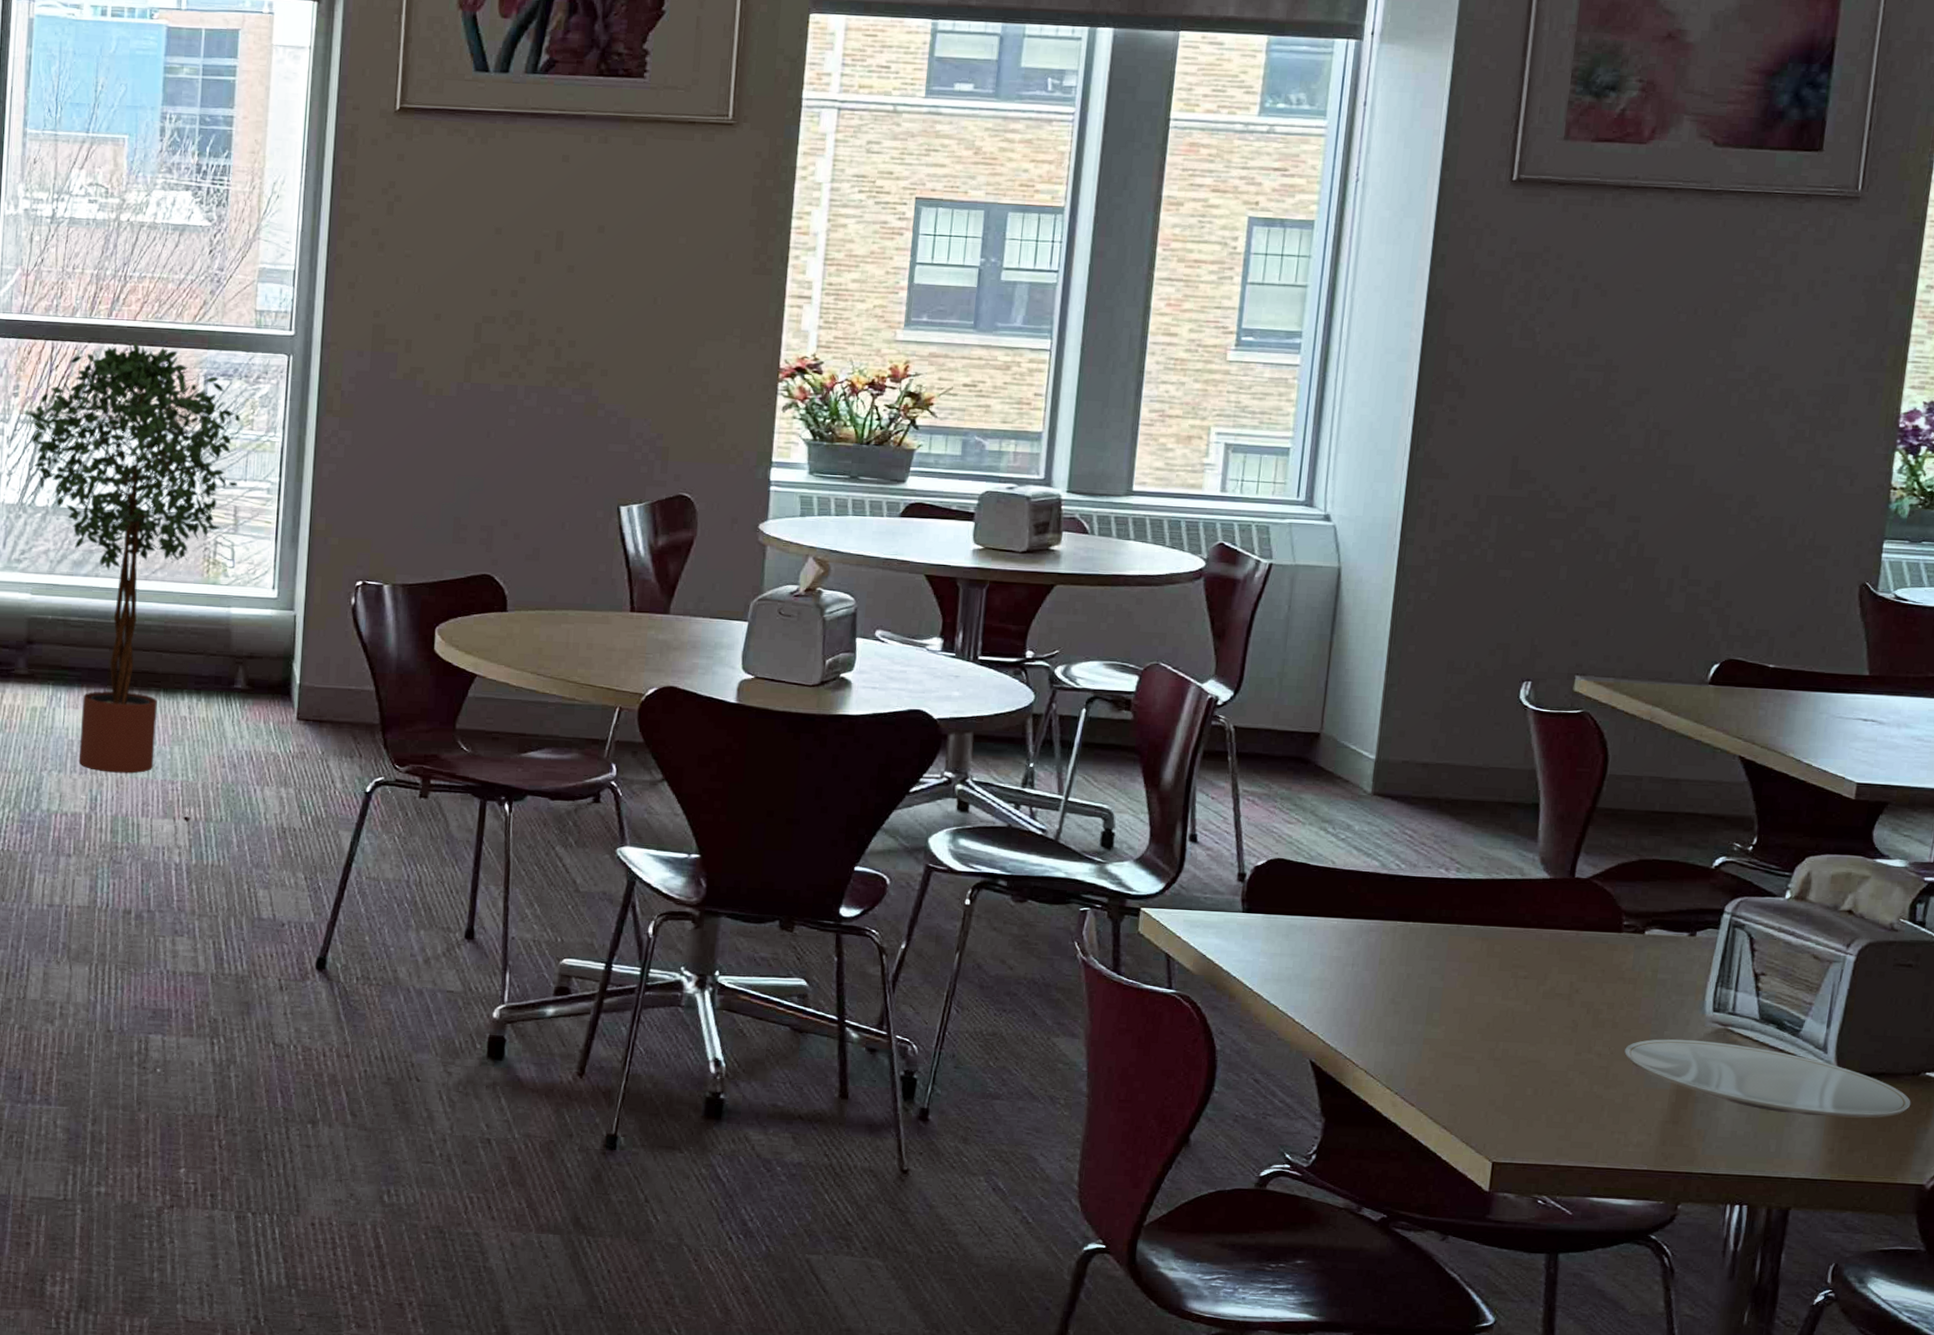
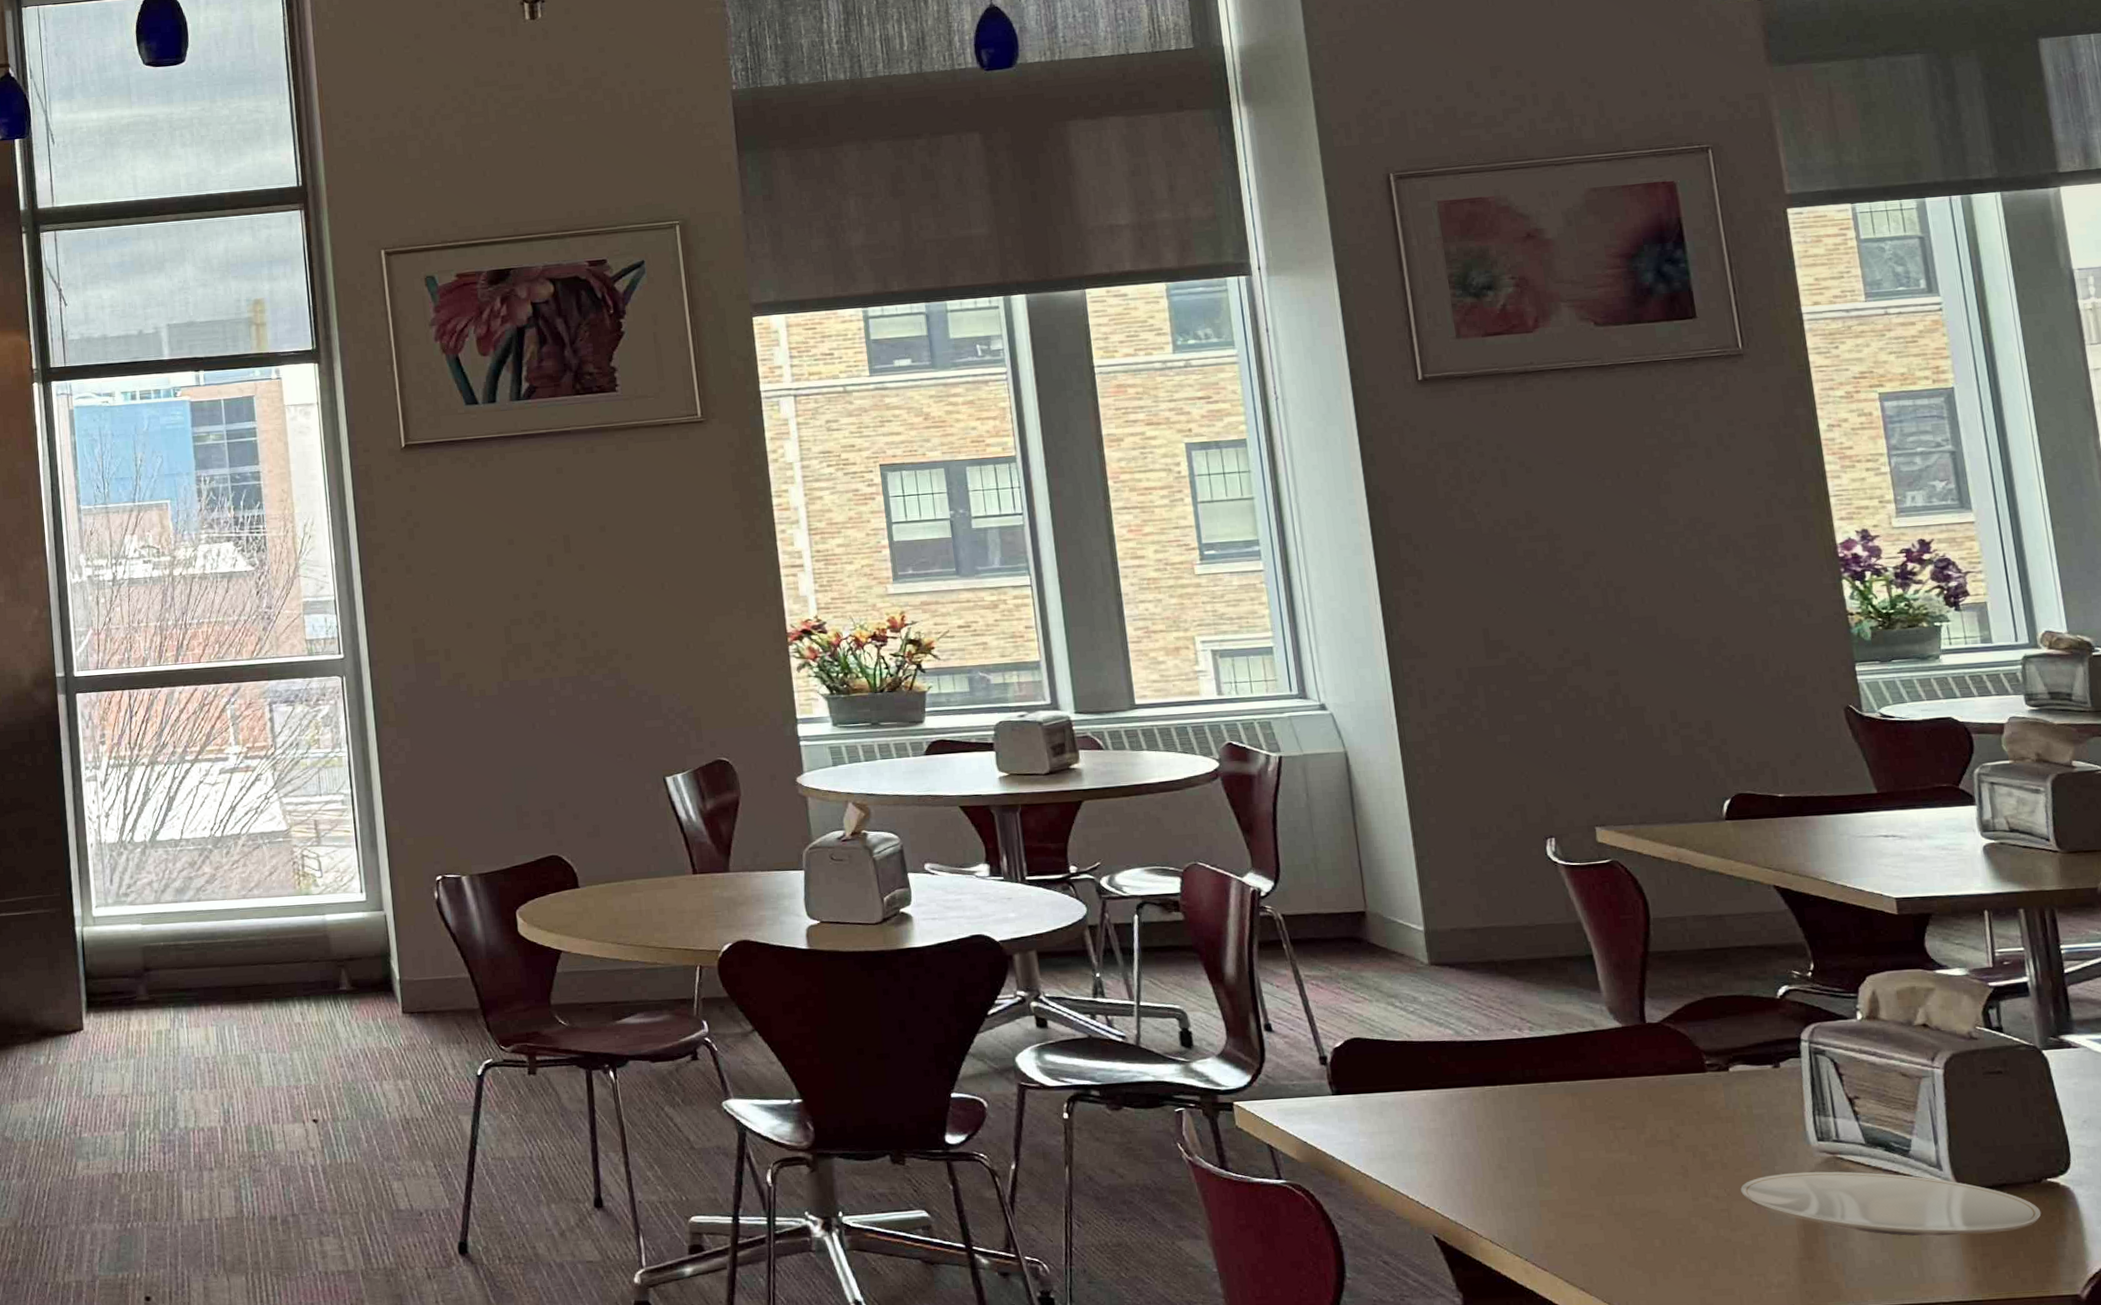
potted tree: present [24,342,241,773] -> none [113,682,315,1085]

